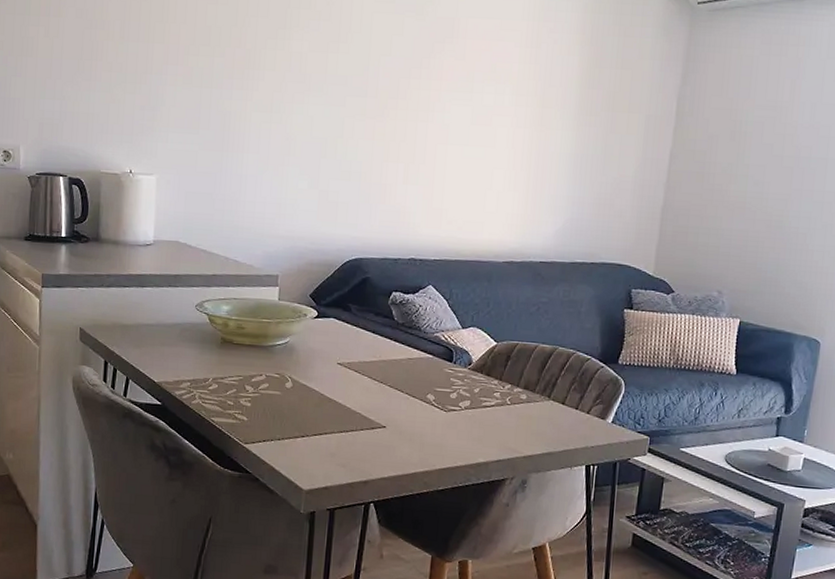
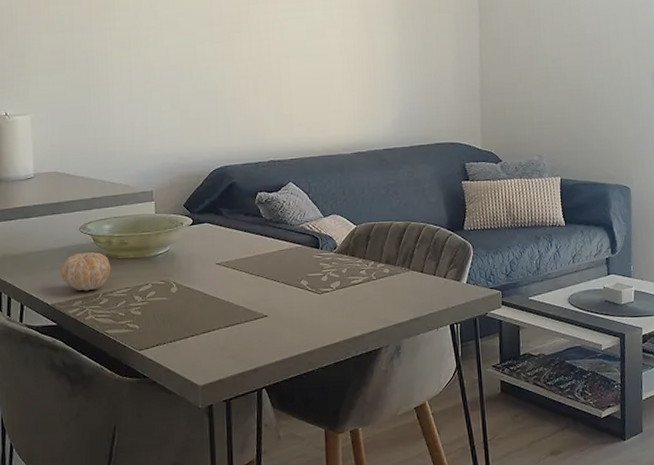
fruit: none [170,332,224,374] -> present [60,251,111,291]

